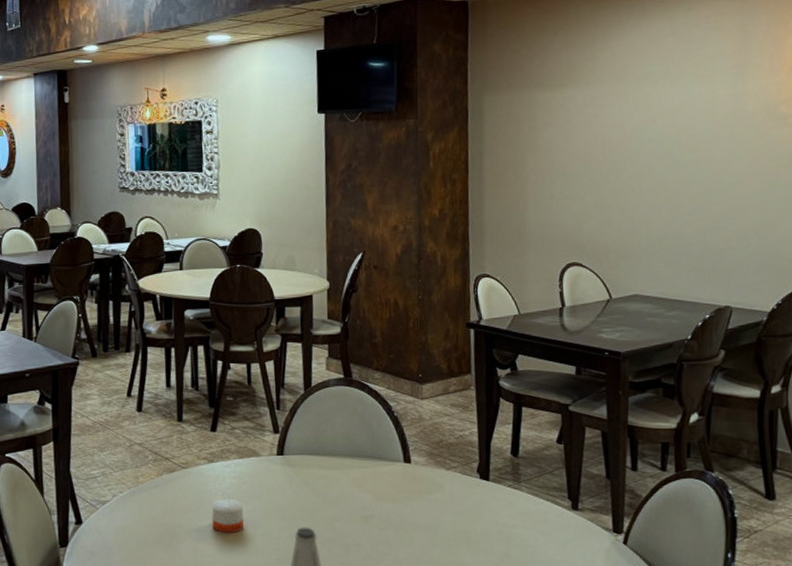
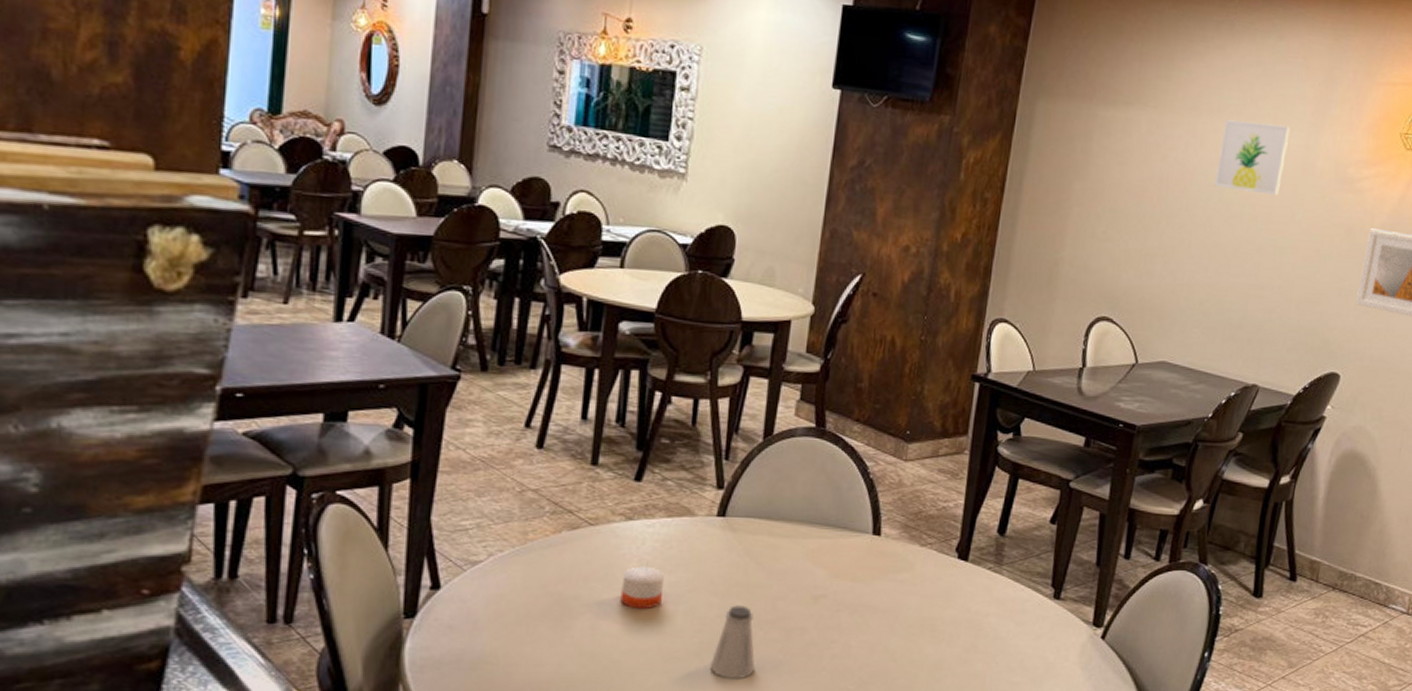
wall art: none [653,80,716,141] -> present [1215,119,1291,196]

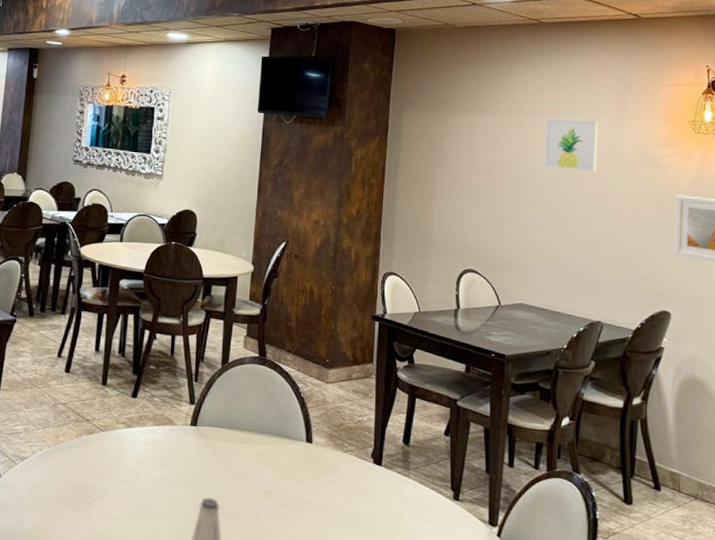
candle: present [620,563,665,608] -> none [123,462,155,498]

